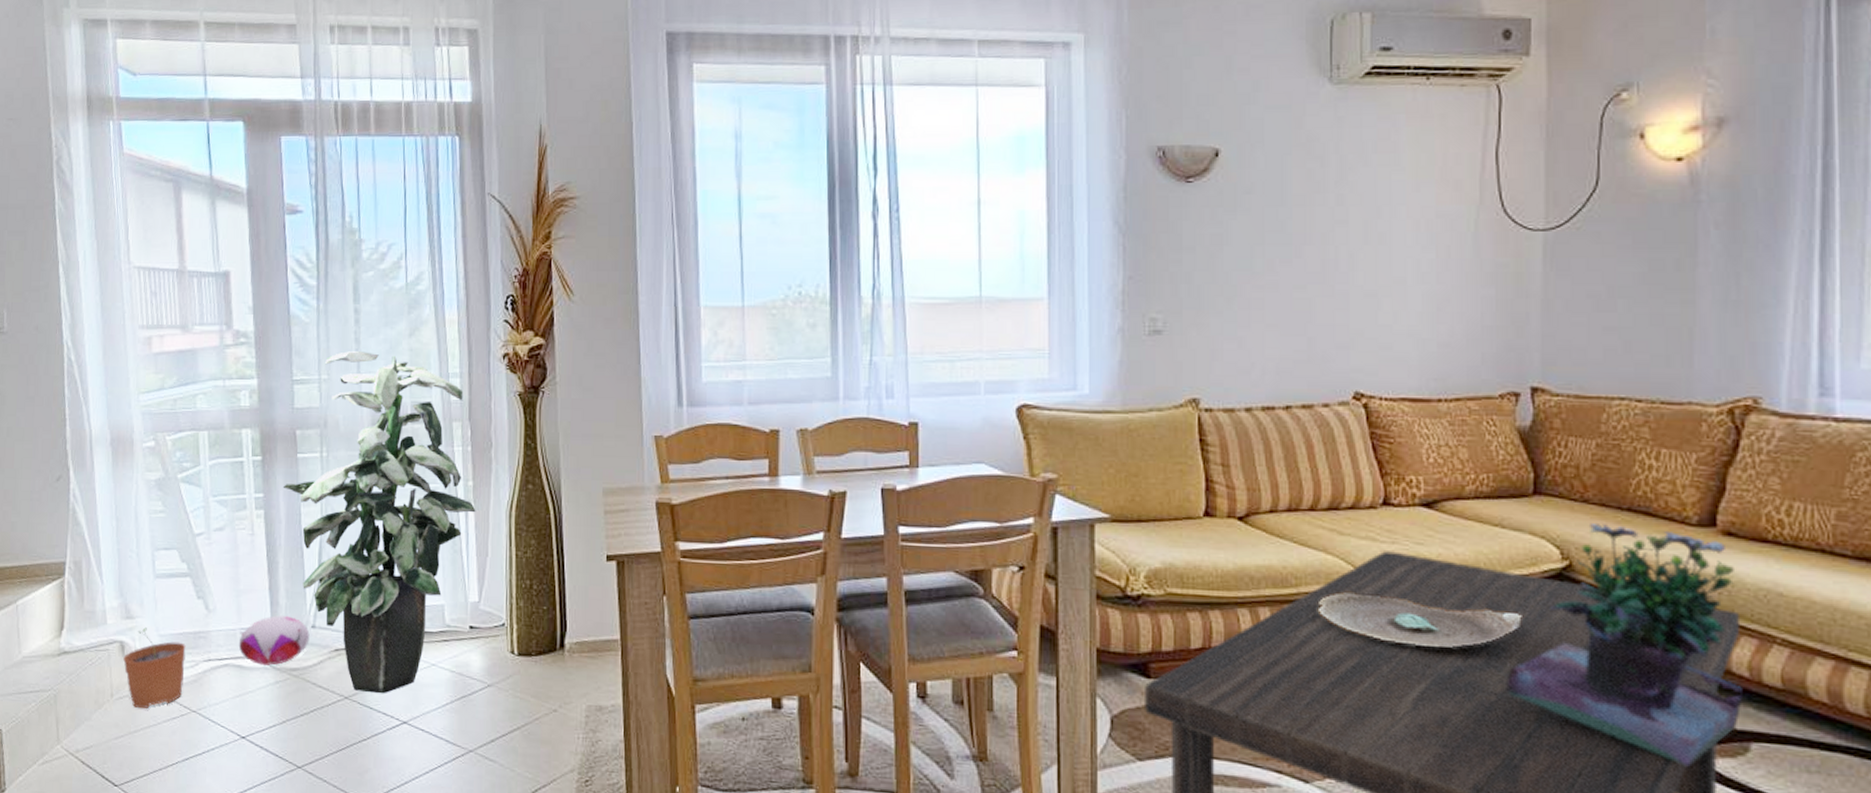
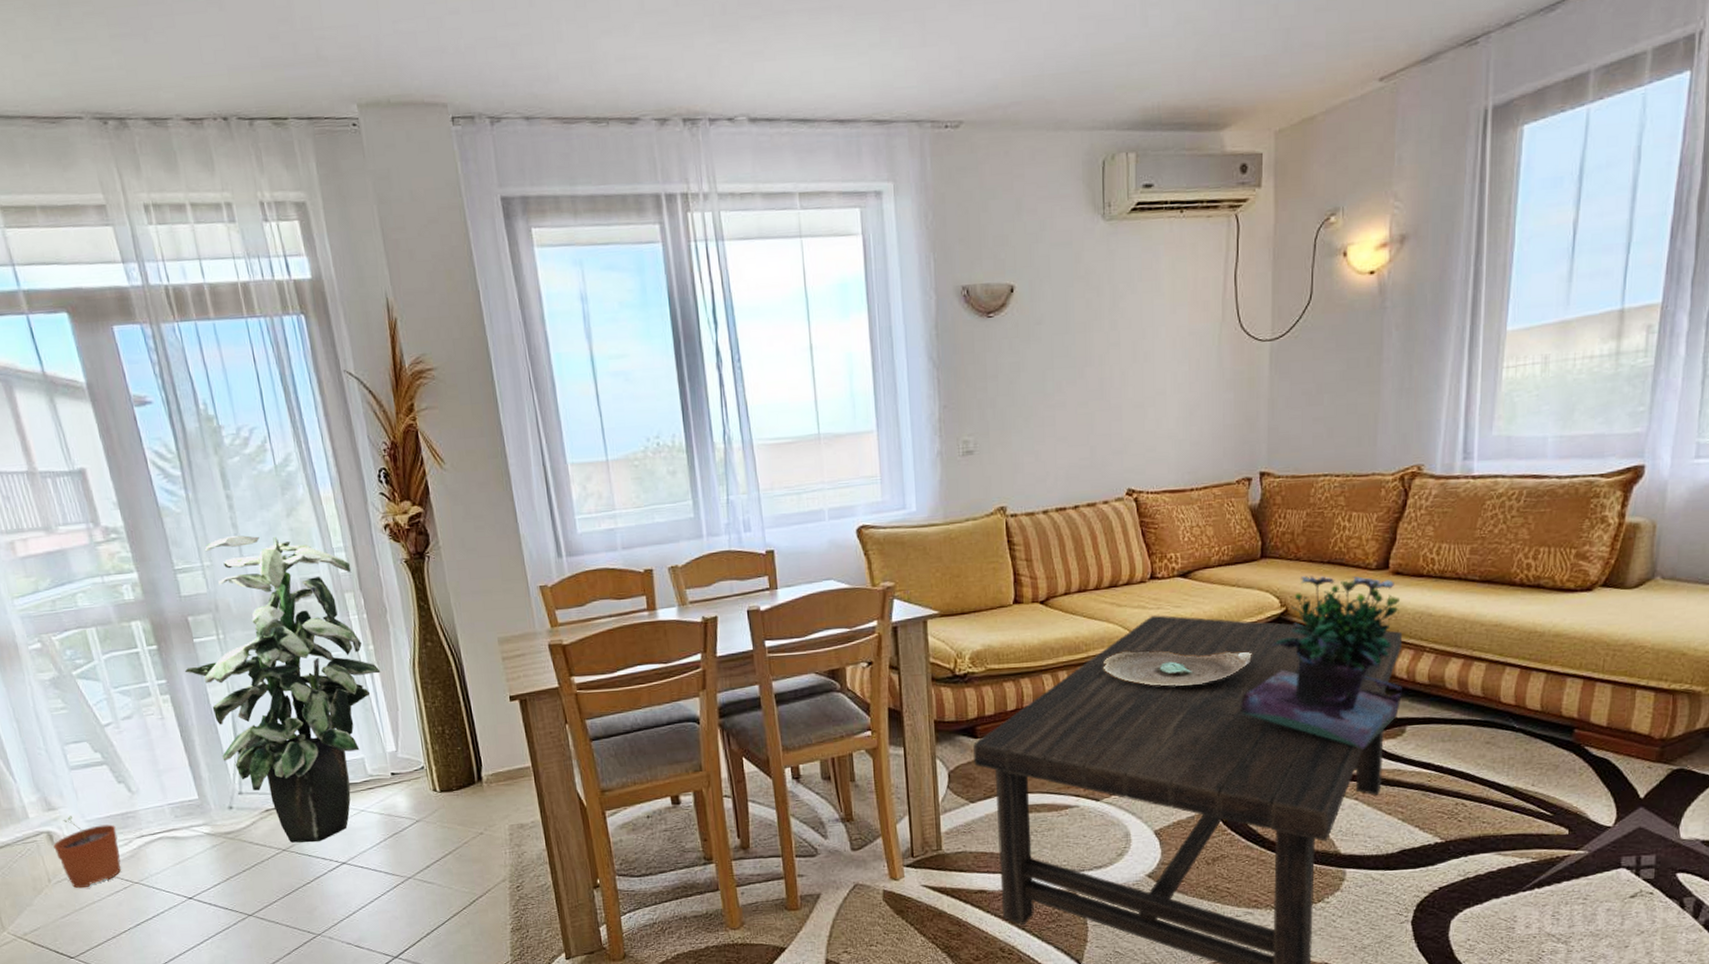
plush toy: present [238,614,310,667] -> none [168,786,239,834]

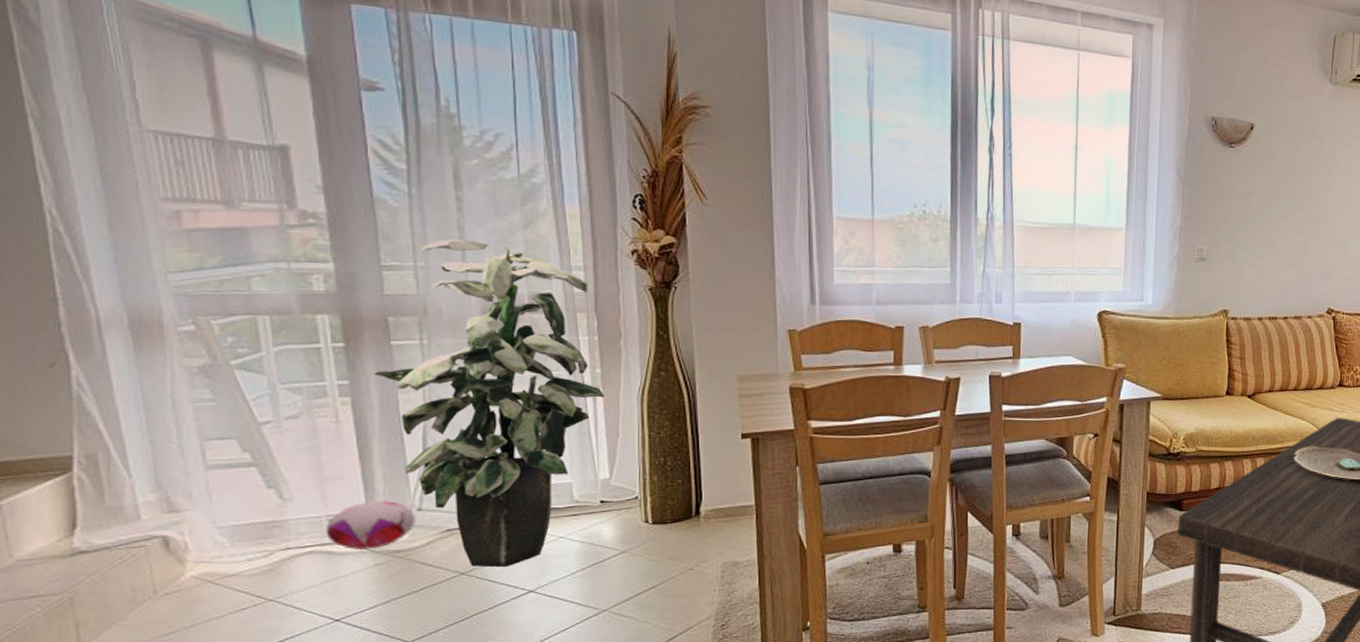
plant pot: present [53,816,122,889] -> none [168,520,255,603]
plush toy: none [168,786,239,834] -> present [325,500,416,551]

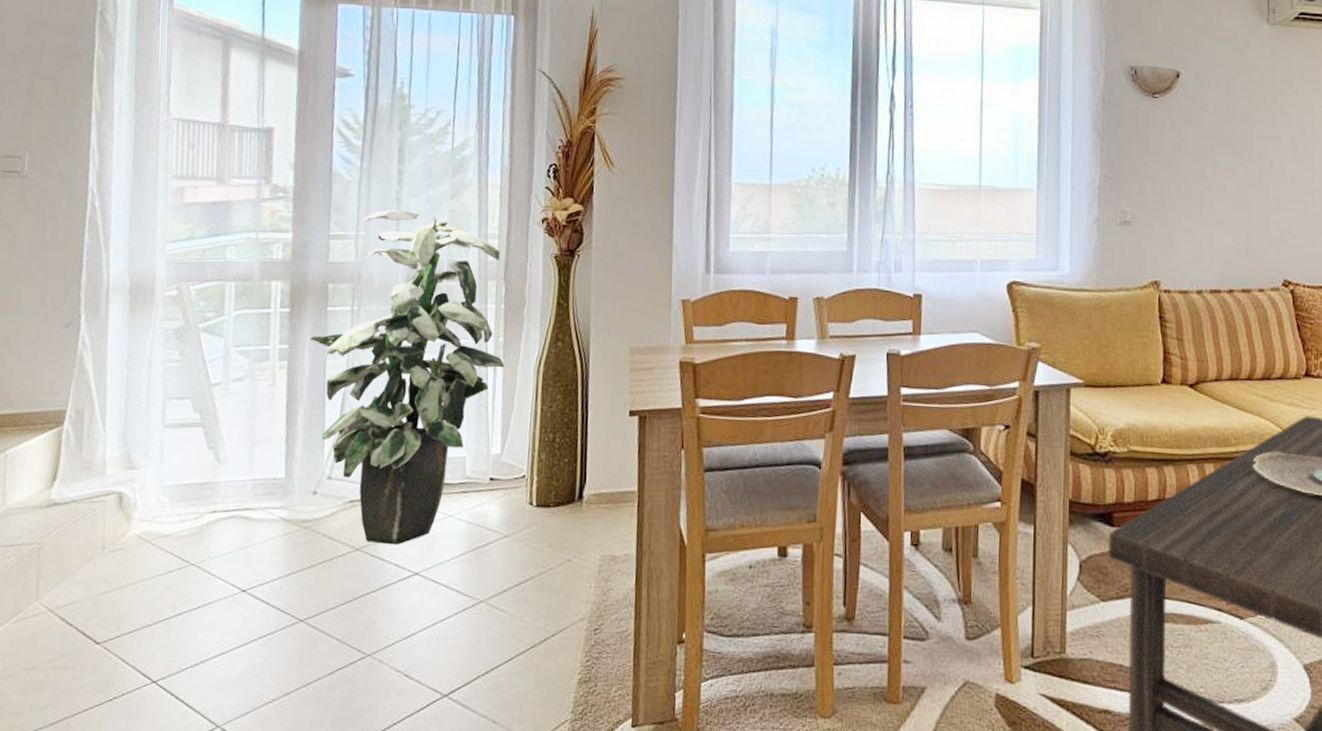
plush toy: present [325,500,416,551] -> none [247,466,325,518]

